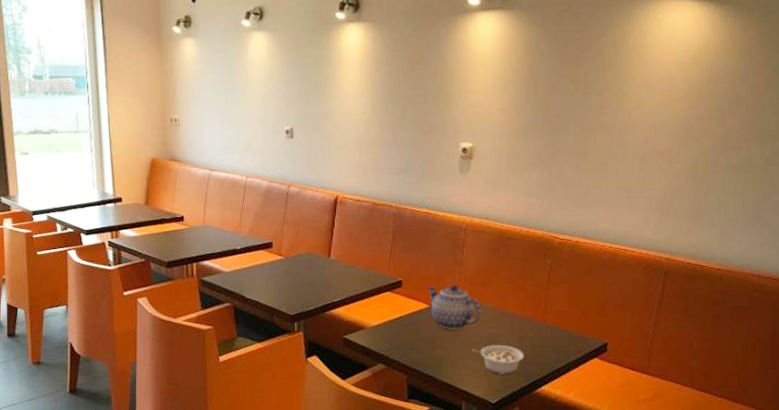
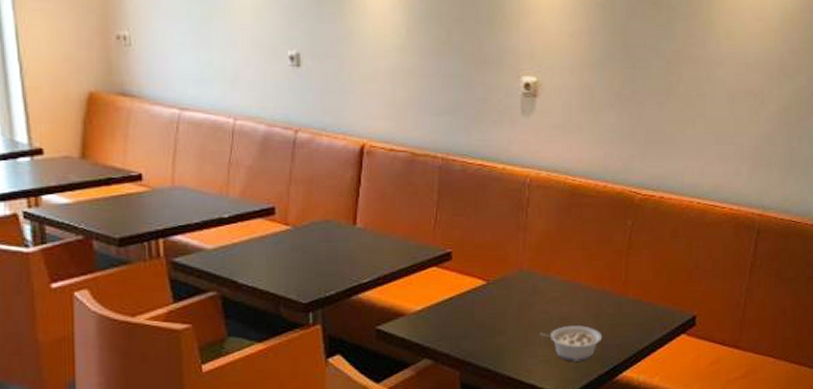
teapot: present [428,284,482,331] -> none [484,254,551,312]

